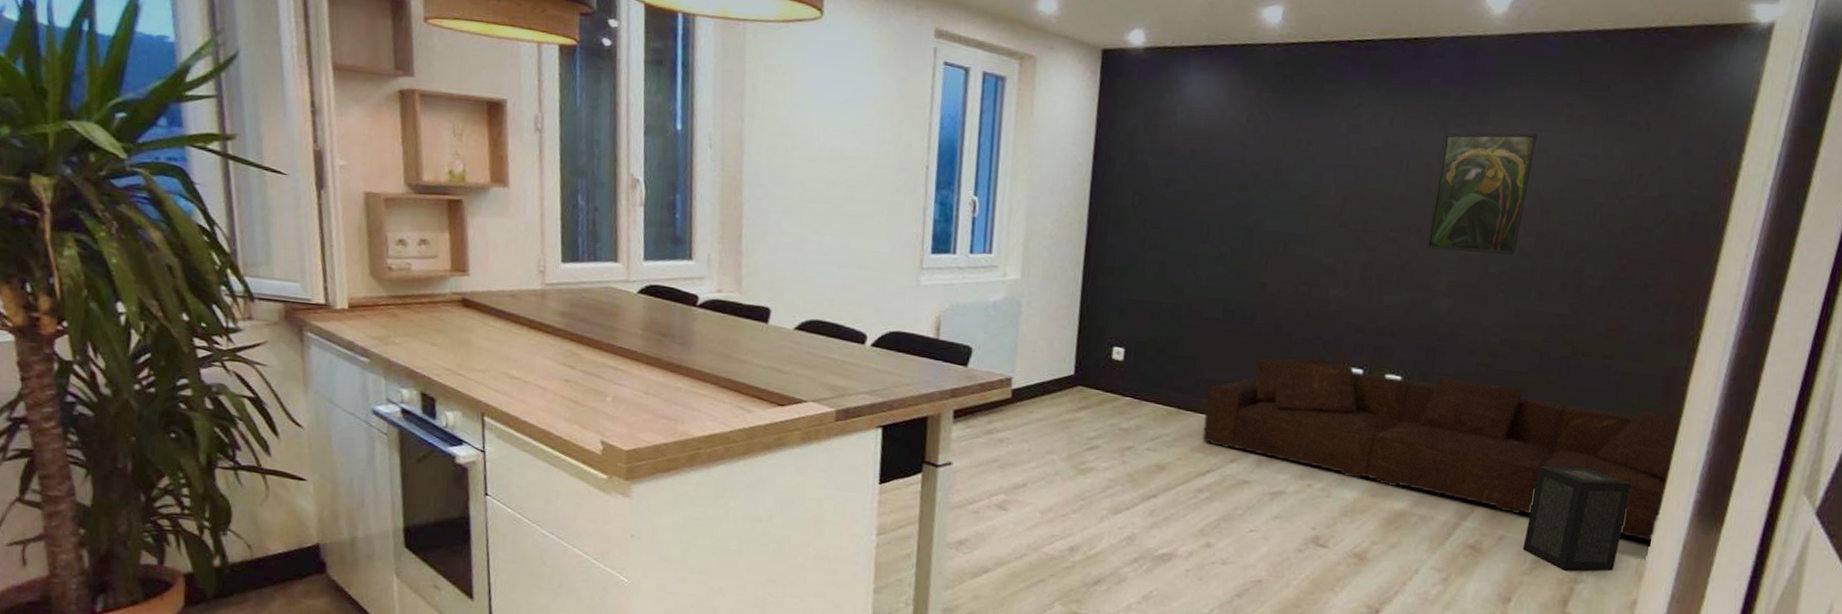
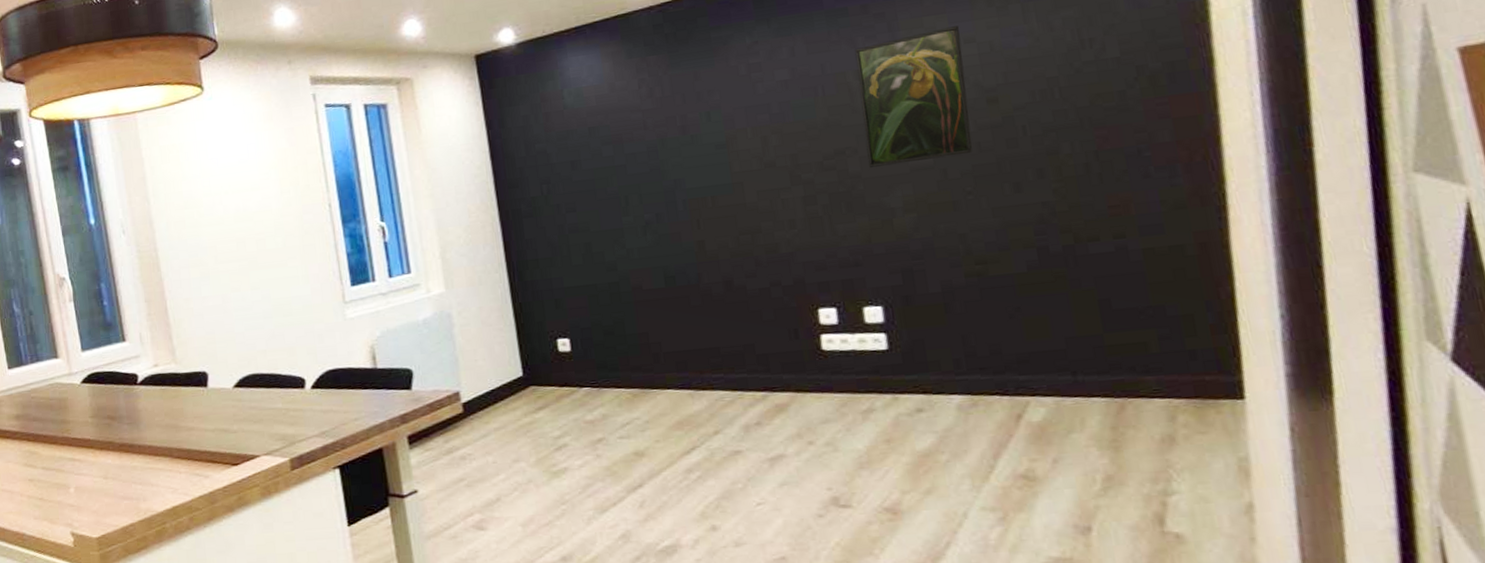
sofa: present [1202,356,1683,542] -> none [669,279,1249,431]
speaker: present [1522,466,1632,571] -> none [1076,361,1210,484]

